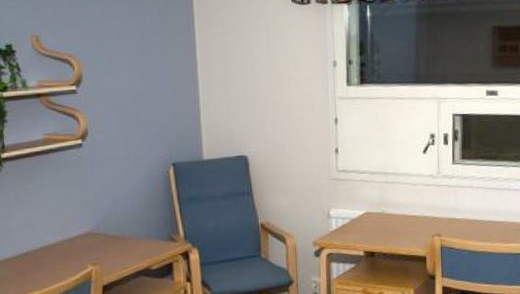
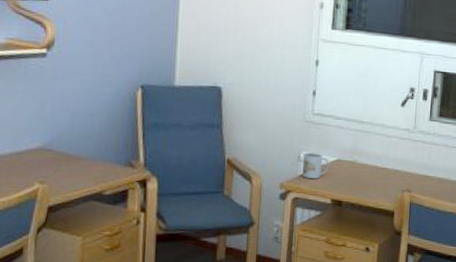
mug: none [332,208,359,234] -> present [302,152,329,179]

